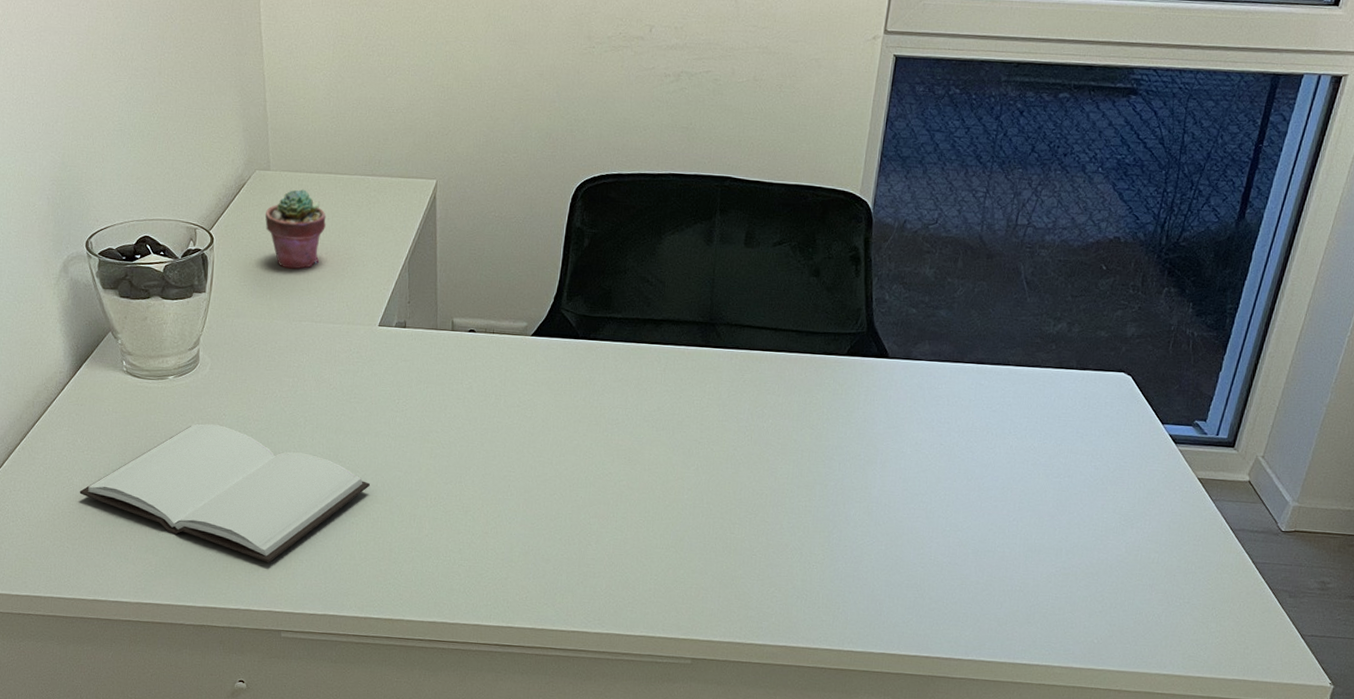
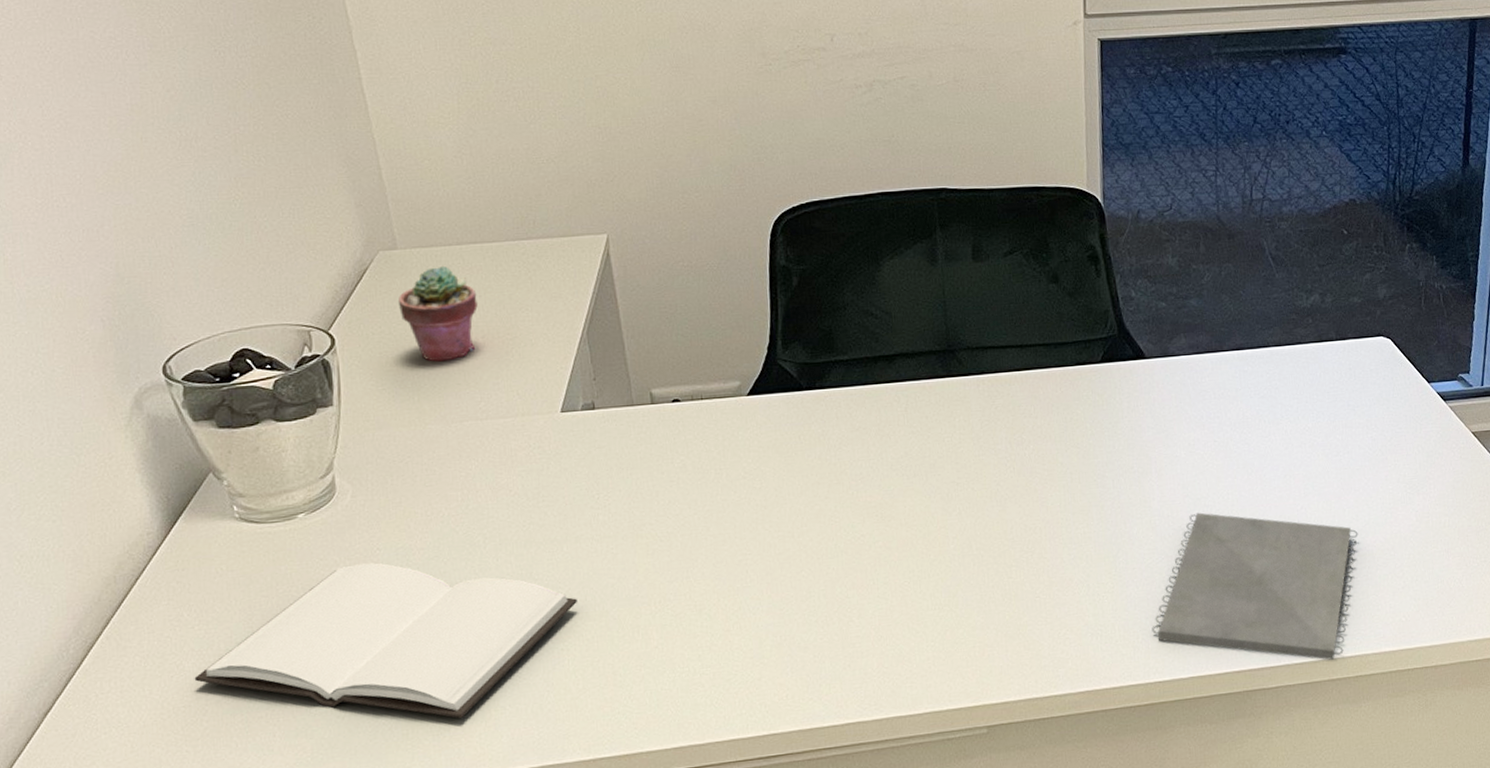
notepad: none [853,506,1065,664] -> present [1152,512,1358,660]

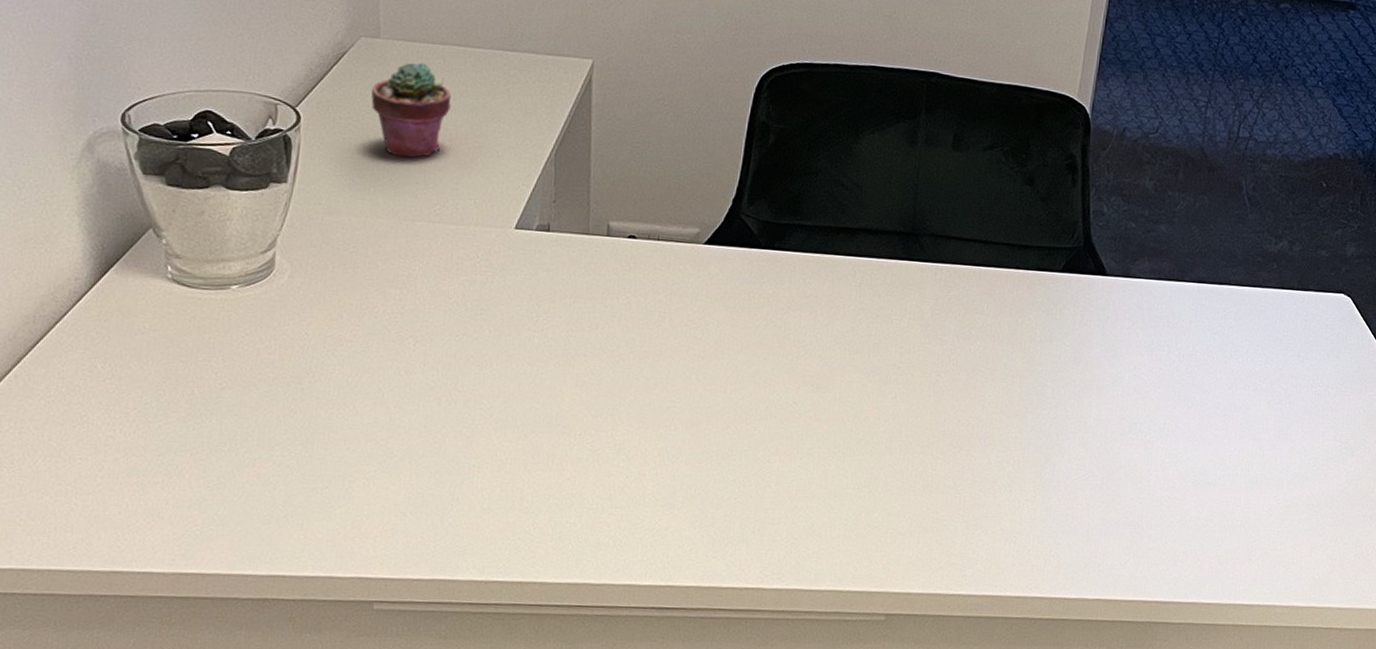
book: present [194,563,577,718] -> none [96,345,498,517]
notepad: present [1152,512,1358,660] -> none [1066,437,1286,605]

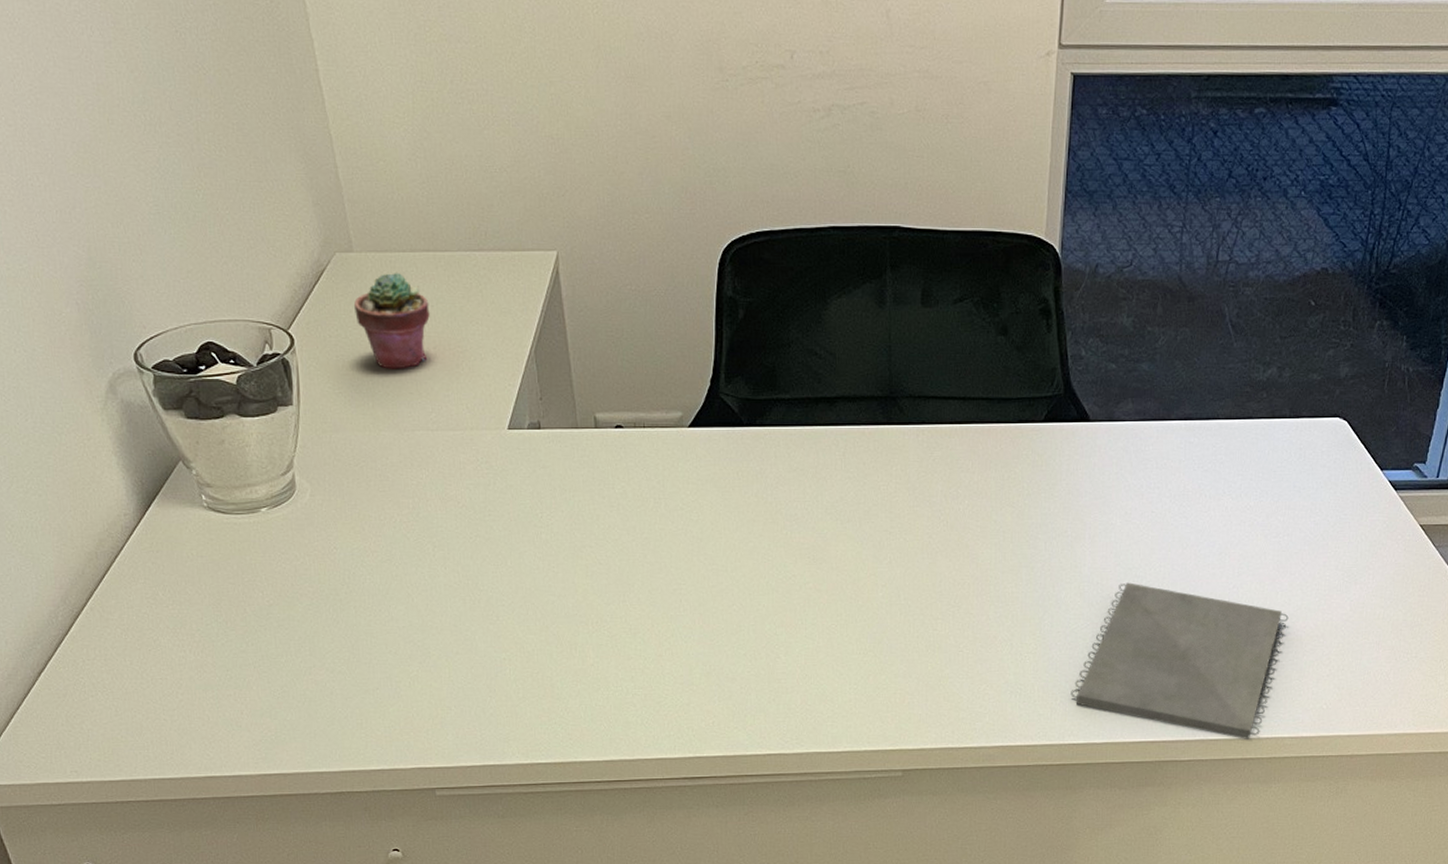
notepad: none [1066,437,1286,605] -> present [1071,582,1289,739]

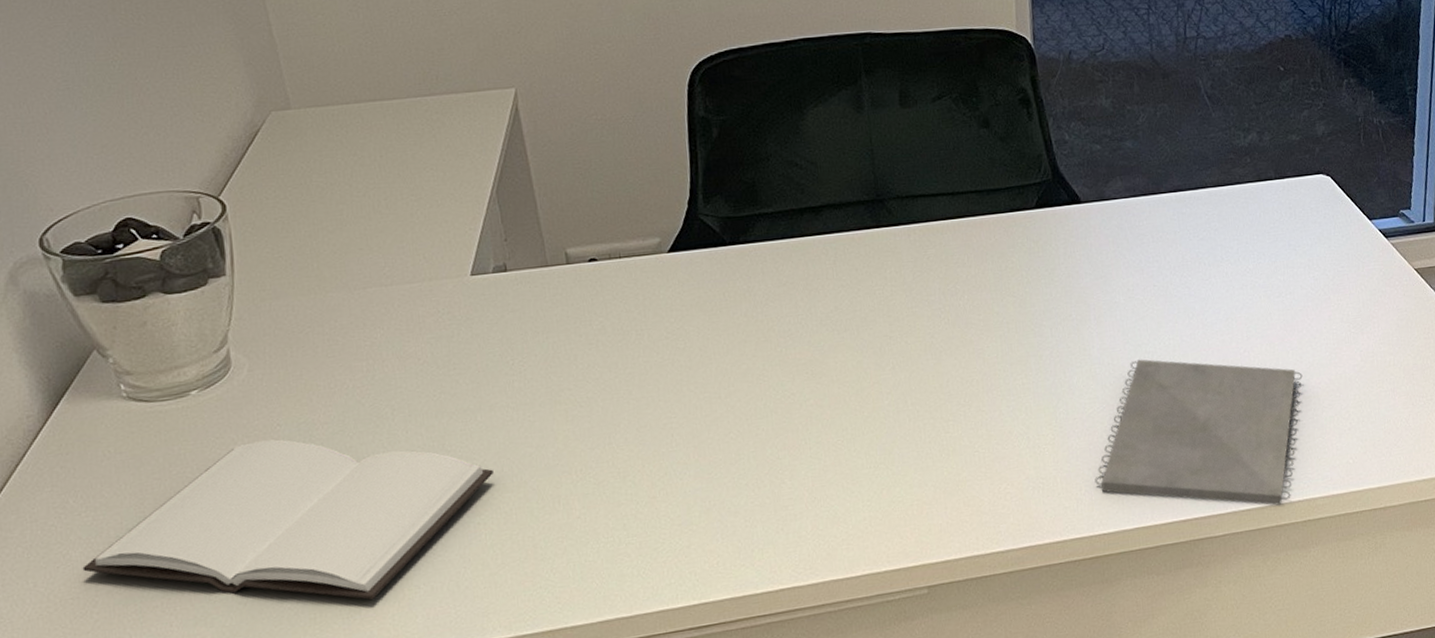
book: none [170,561,519,713] -> present [82,439,493,600]
potted succulent: present [354,273,430,369] -> none [294,126,379,227]

